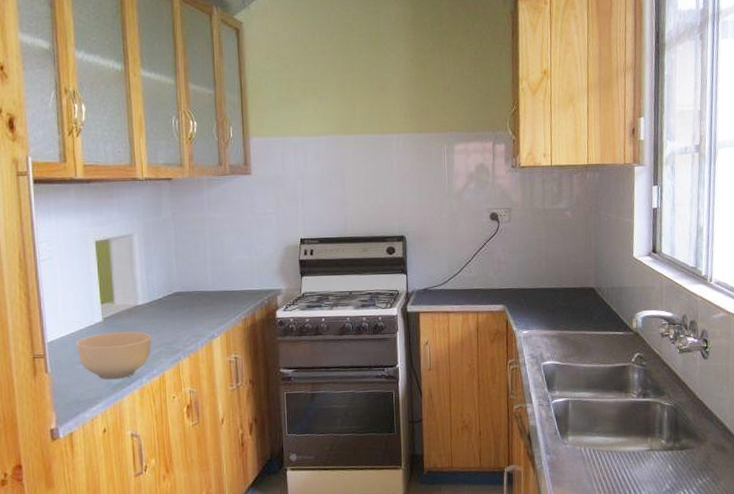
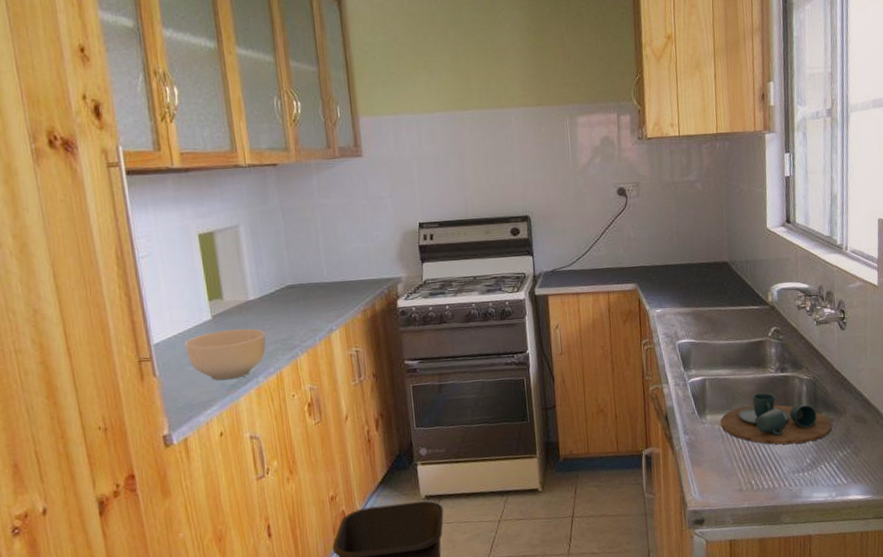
cup set: none [581,417,692,469] -> present [720,392,832,445]

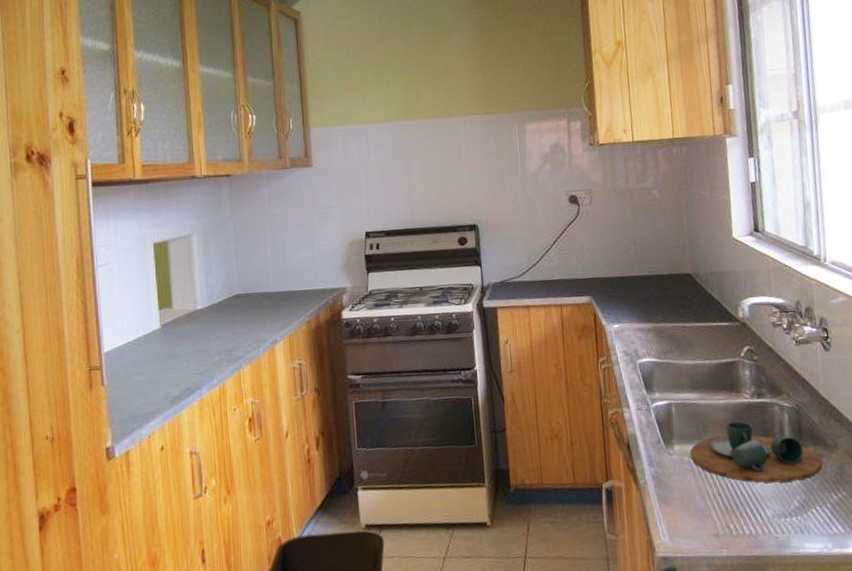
bowl: present [184,328,266,381] -> none [133,338,212,392]

